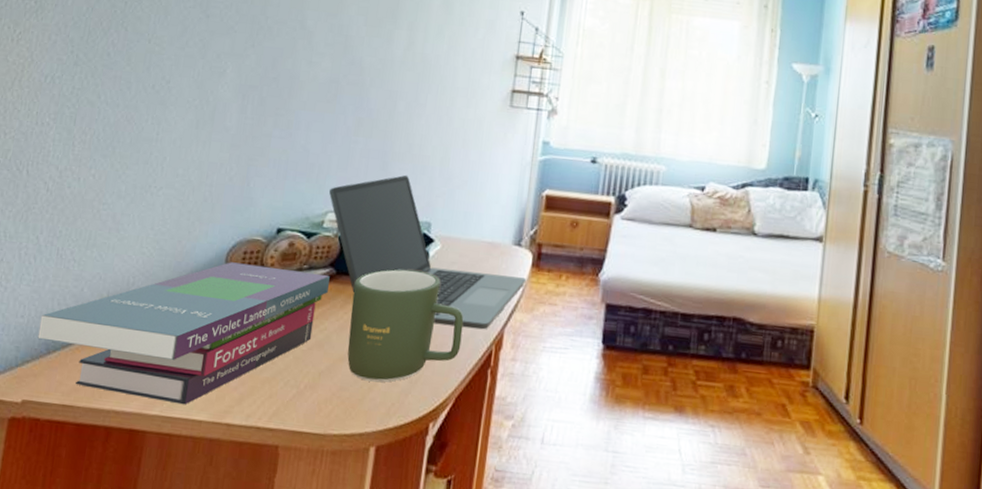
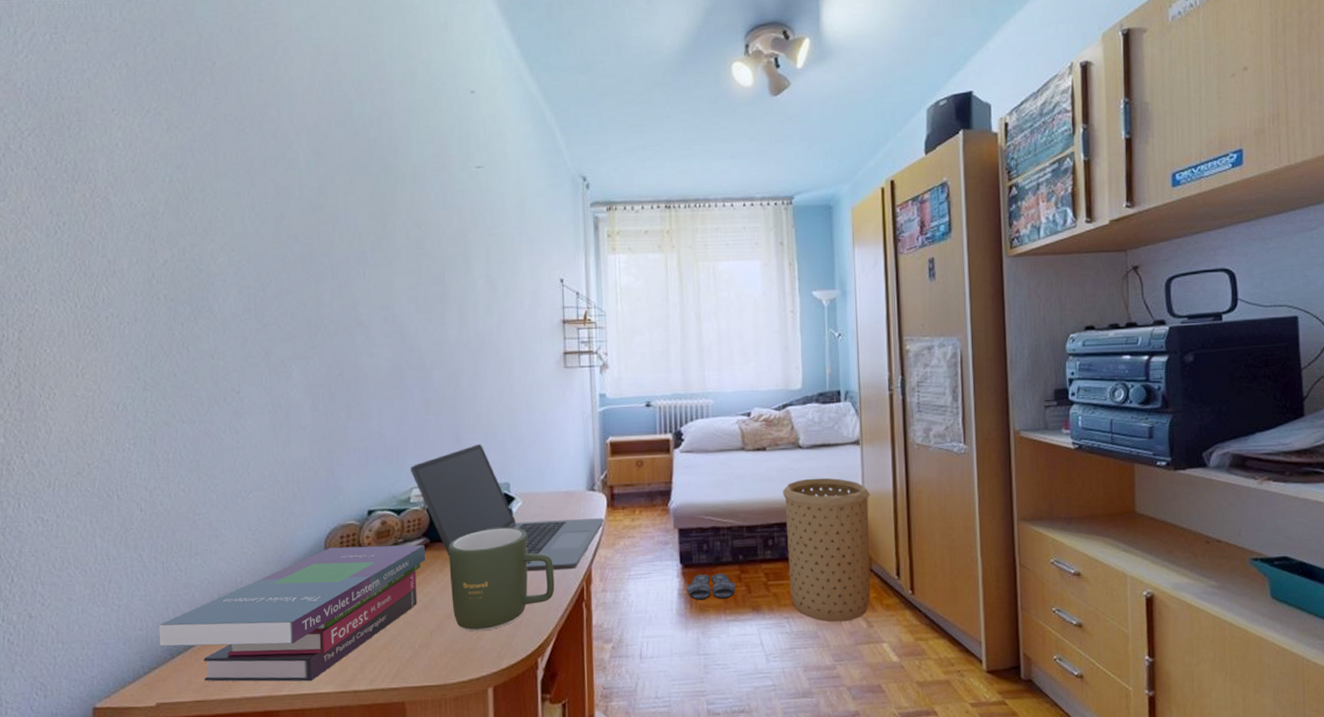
slippers: none [605,359,660,392] -> present [686,574,735,600]
laundry basket: none [720,271,827,443] -> present [783,478,871,622]

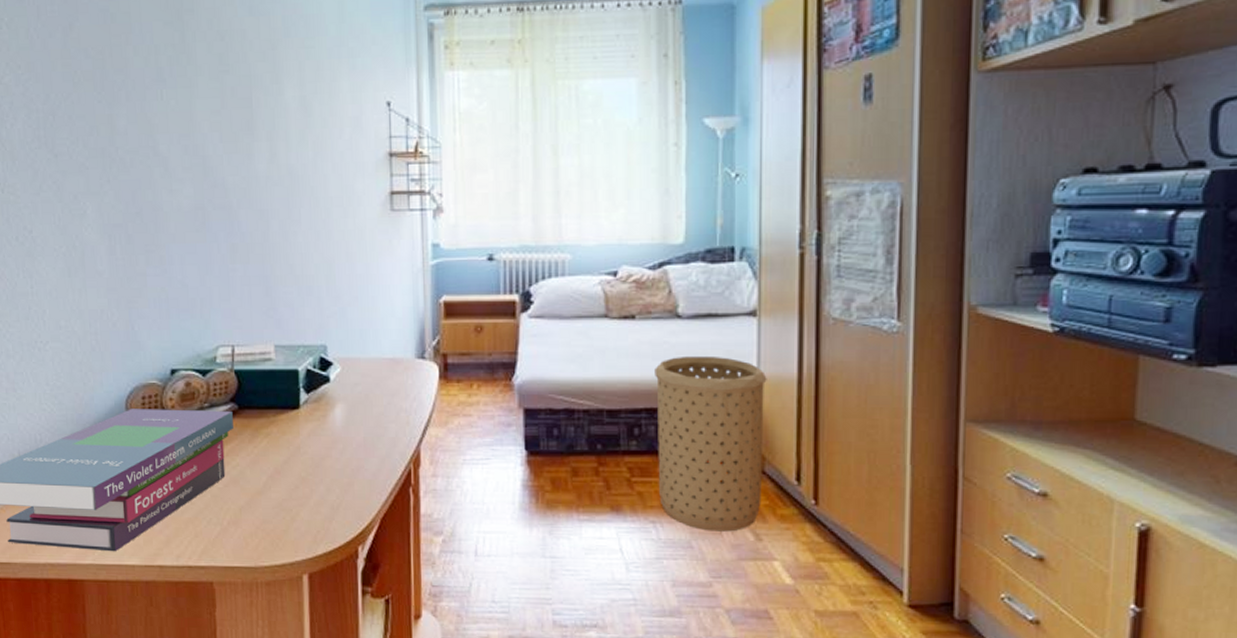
laptop: present [411,443,605,572] -> none [216,298,436,449]
mug: present [448,527,555,632] -> none [258,396,378,512]
slippers: present [686,574,735,600] -> none [532,464,591,495]

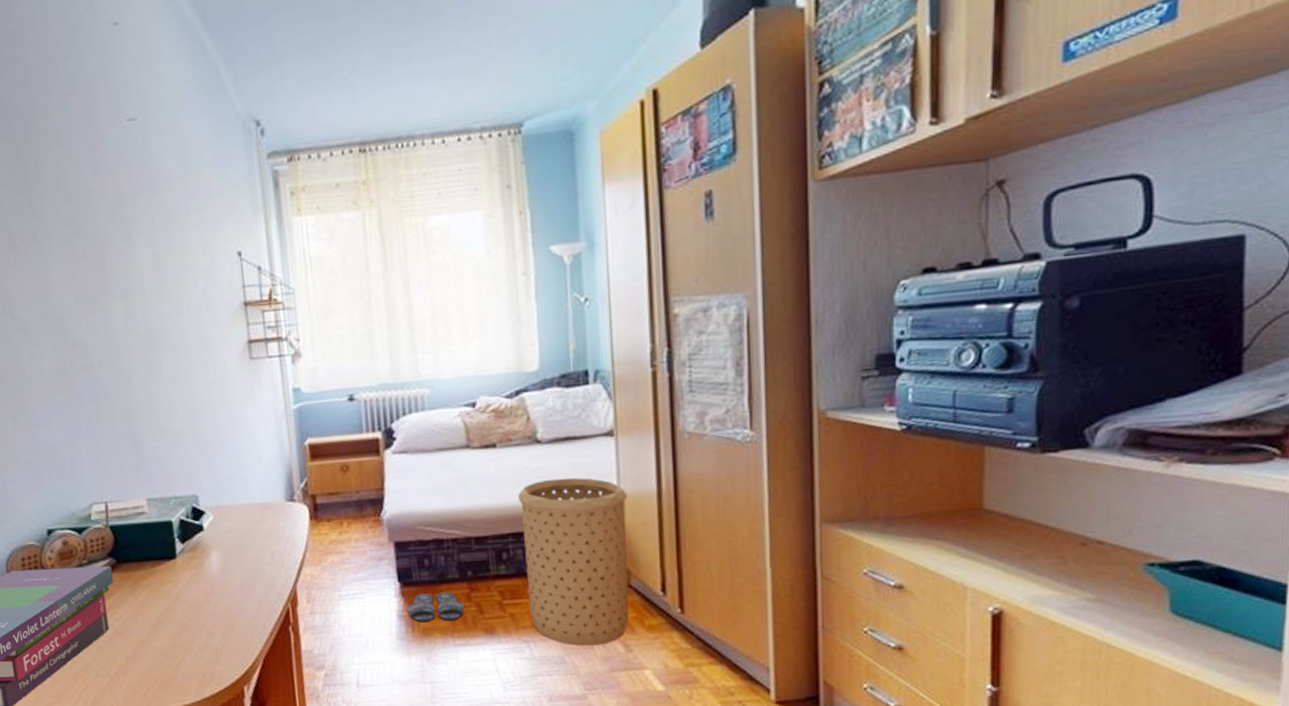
slippers: none [532,464,591,495] -> present [407,592,464,623]

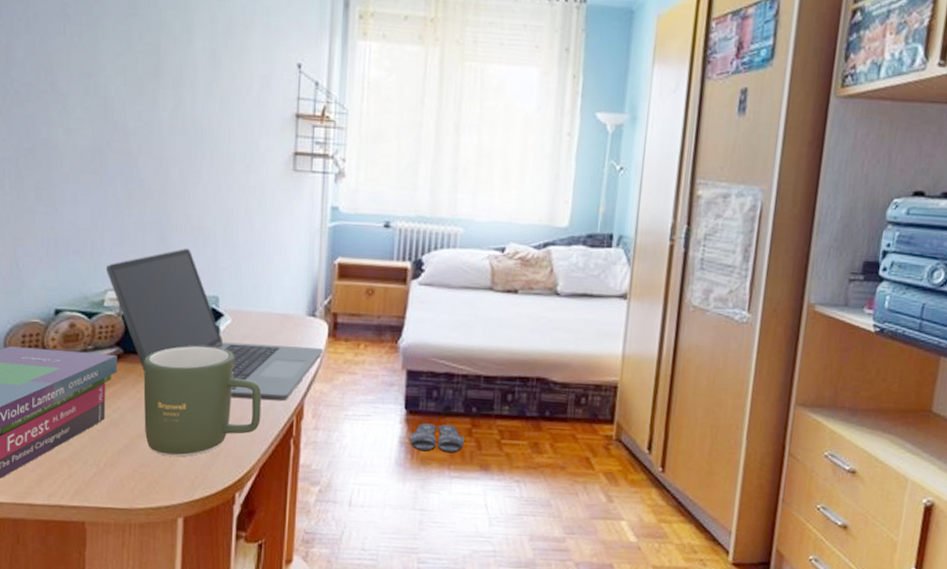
laptop: none [88,451,308,593] -> present [106,248,324,402]
mug: none [136,544,257,658] -> present [143,345,262,457]
laundry basket: present [518,477,630,646] -> none [525,330,631,493]

